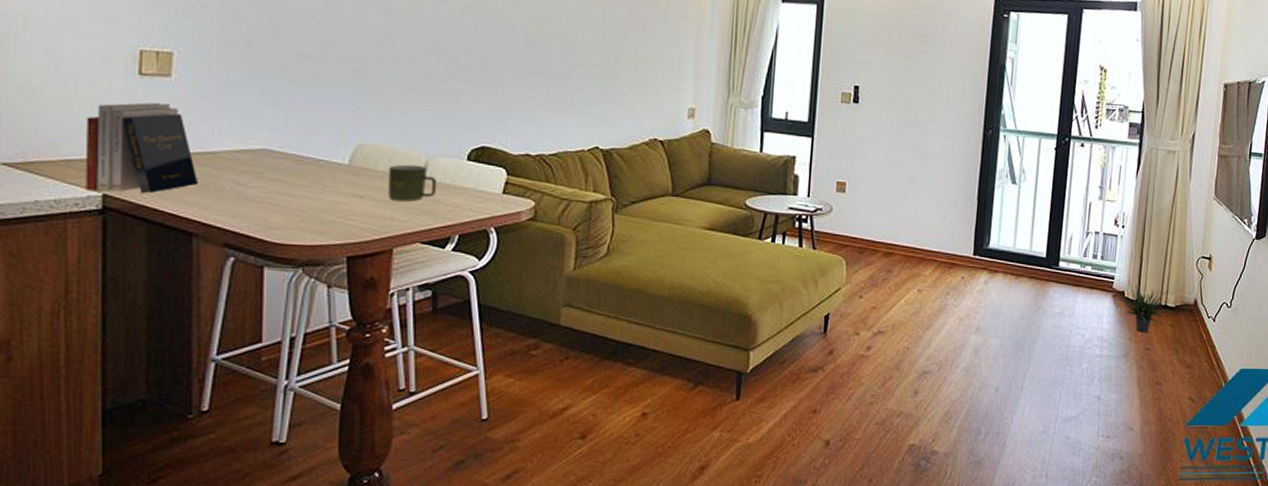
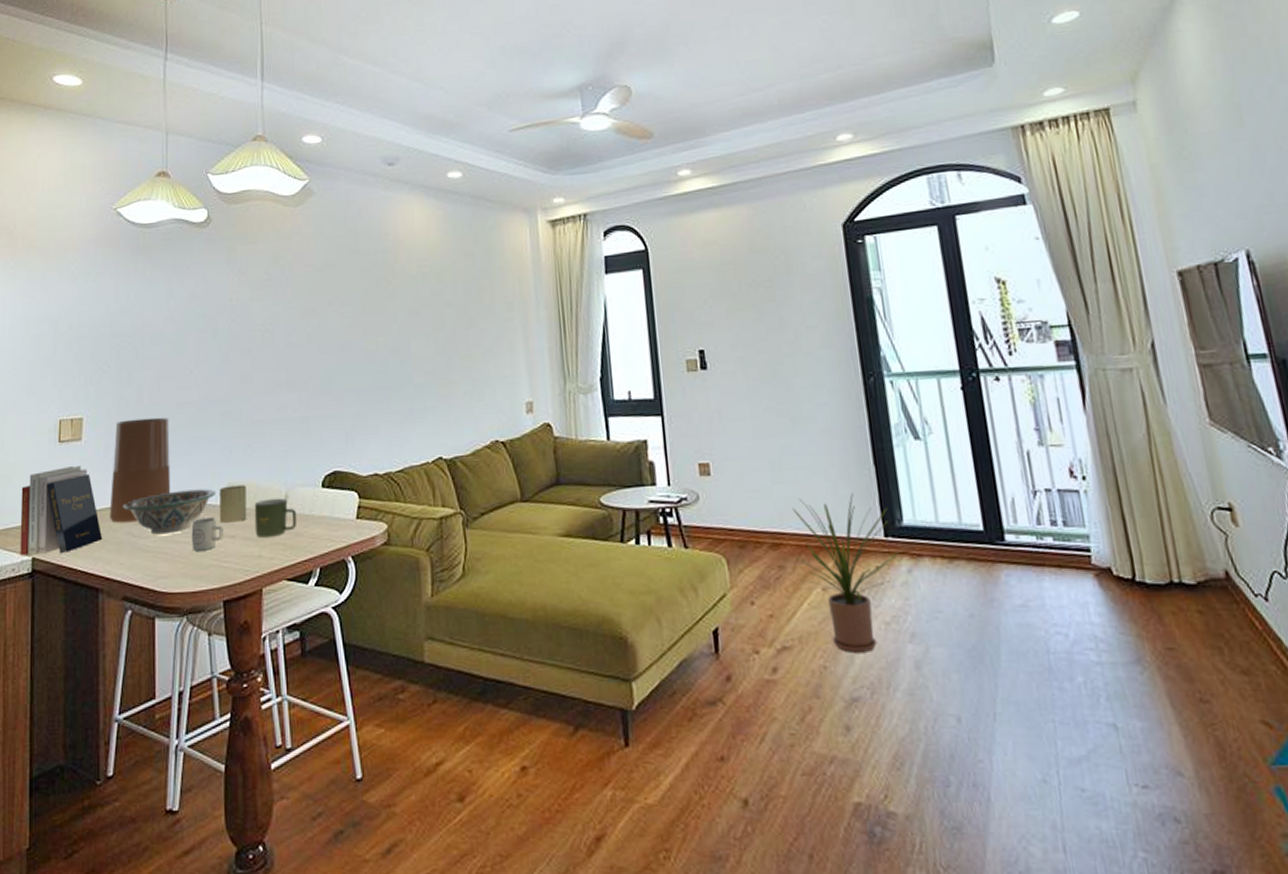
vase: none [208,62,288,171] -> present [109,417,171,524]
decorative bowl: none [226,144,344,187] -> present [123,488,217,535]
mug: none [311,175,351,207] -> present [191,517,224,551]
candle: none [346,146,380,183] -> present [219,484,247,523]
house plant: none [901,218,982,339] -> present [792,492,900,653]
potted plant: present [1114,281,1174,332] -> none [1096,552,1197,624]

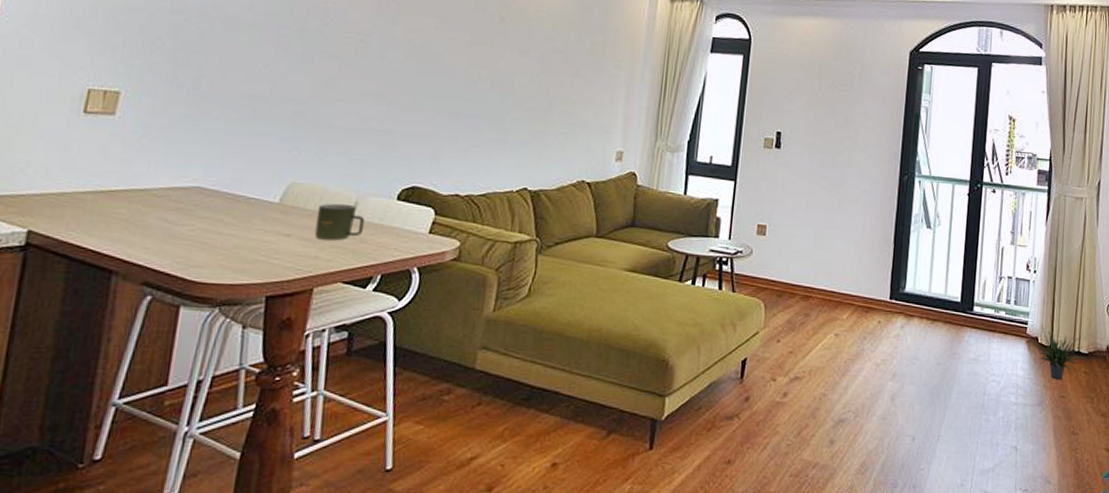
books: present [20,466,103,555] -> none [11,140,127,231]
vase: present [109,417,171,524] -> none [139,101,231,208]
decorative bowl: present [123,488,217,535] -> none [158,182,277,225]
mug: present [191,517,224,551] -> none [237,213,278,245]
candle: present [219,484,247,523] -> none [274,185,312,222]
house plant: present [792,492,900,653] -> none [819,262,899,385]
potted plant: none [1096,552,1197,624] -> present [1028,326,1087,379]

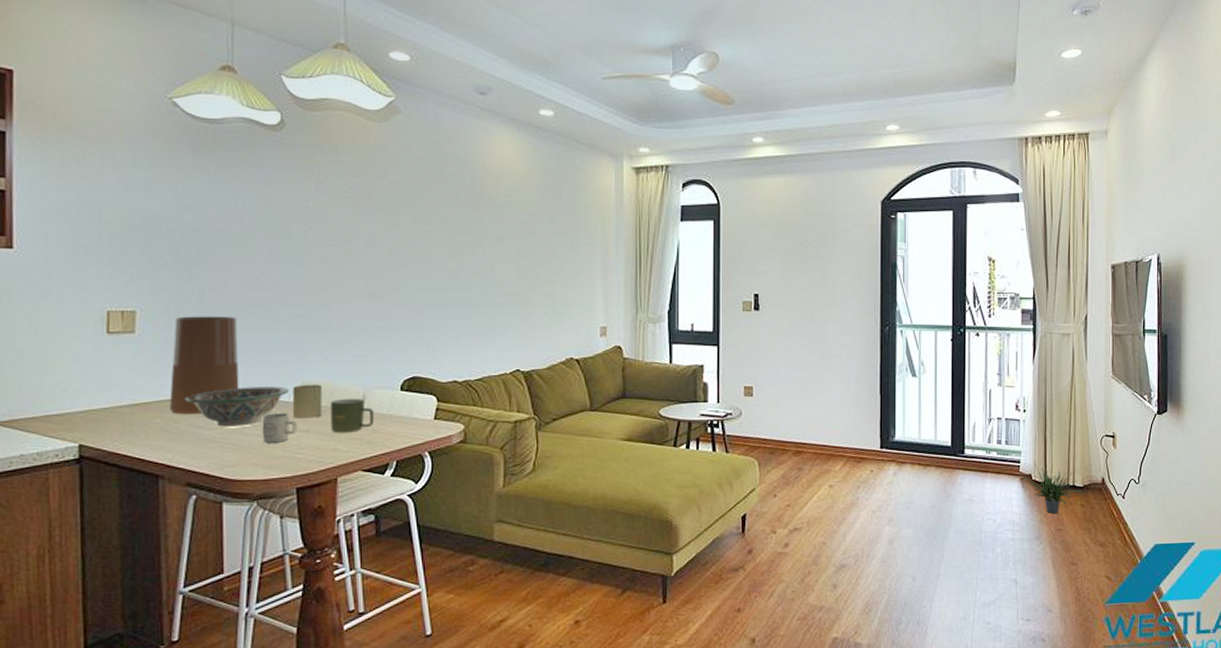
vase: none [139,101,231,208] -> present [169,316,239,415]
decorative bowl: none [158,182,277,225] -> present [185,386,290,427]
mug: none [237,213,278,245] -> present [262,413,297,443]
candle: none [274,185,312,222] -> present [292,384,322,418]

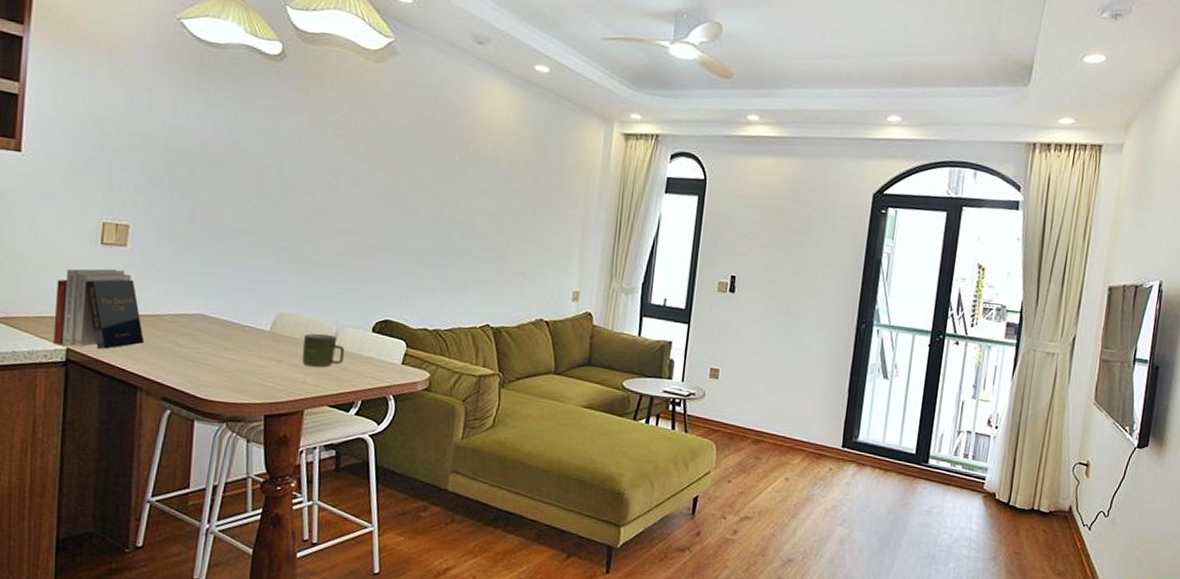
books: none [62,358,163,442] -> present [53,268,145,350]
vase: present [169,316,239,415] -> none [153,235,223,333]
decorative bowl: present [185,386,290,427] -> none [168,310,267,349]
mug: present [262,413,297,443] -> none [237,339,271,369]
candle: present [292,384,322,418] -> none [267,315,297,349]
potted plant: present [1021,463,1083,513] -> none [985,482,1047,536]

